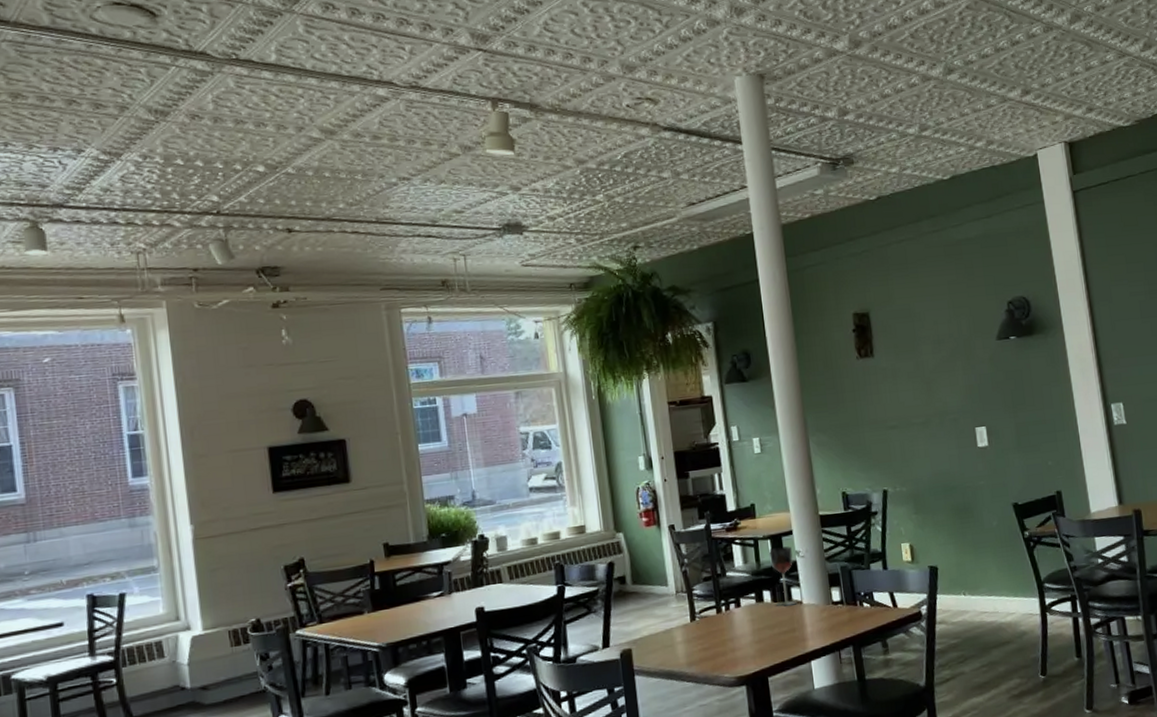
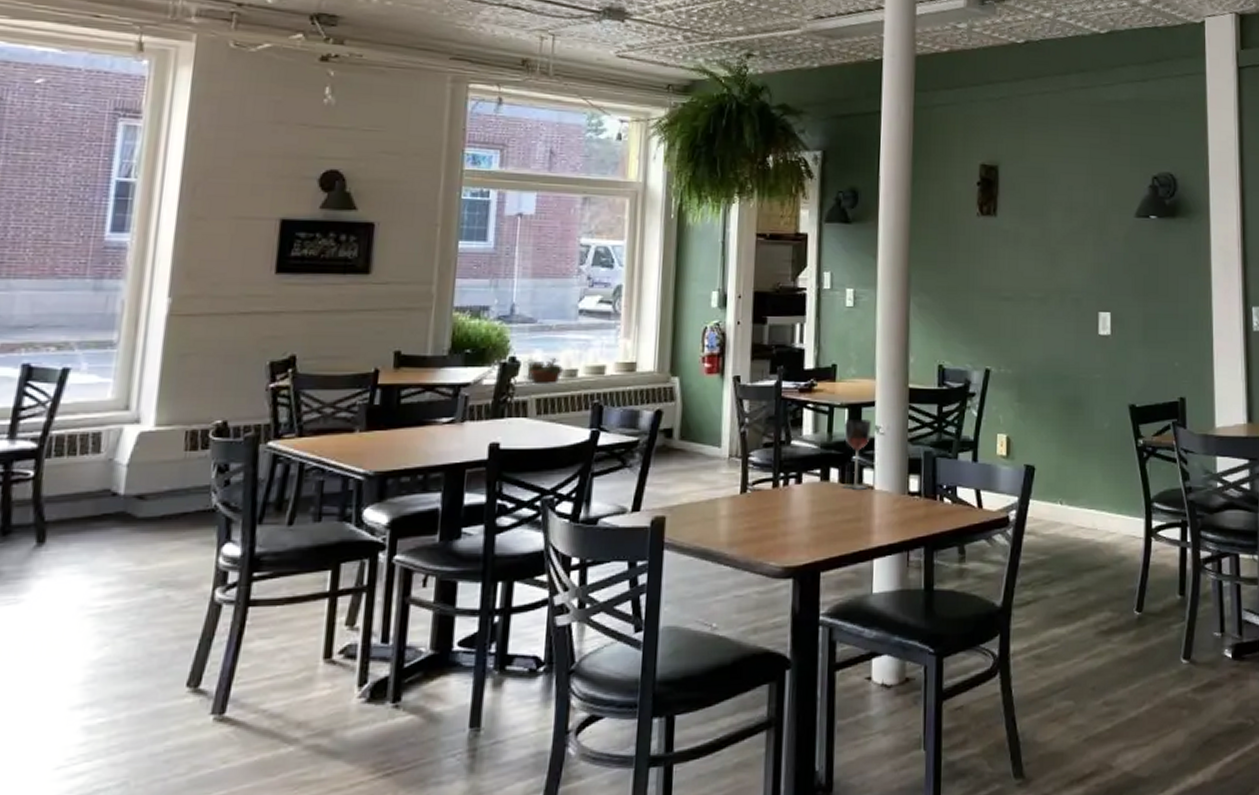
succulent planter: none [495,530,525,556] -> present [527,357,563,386]

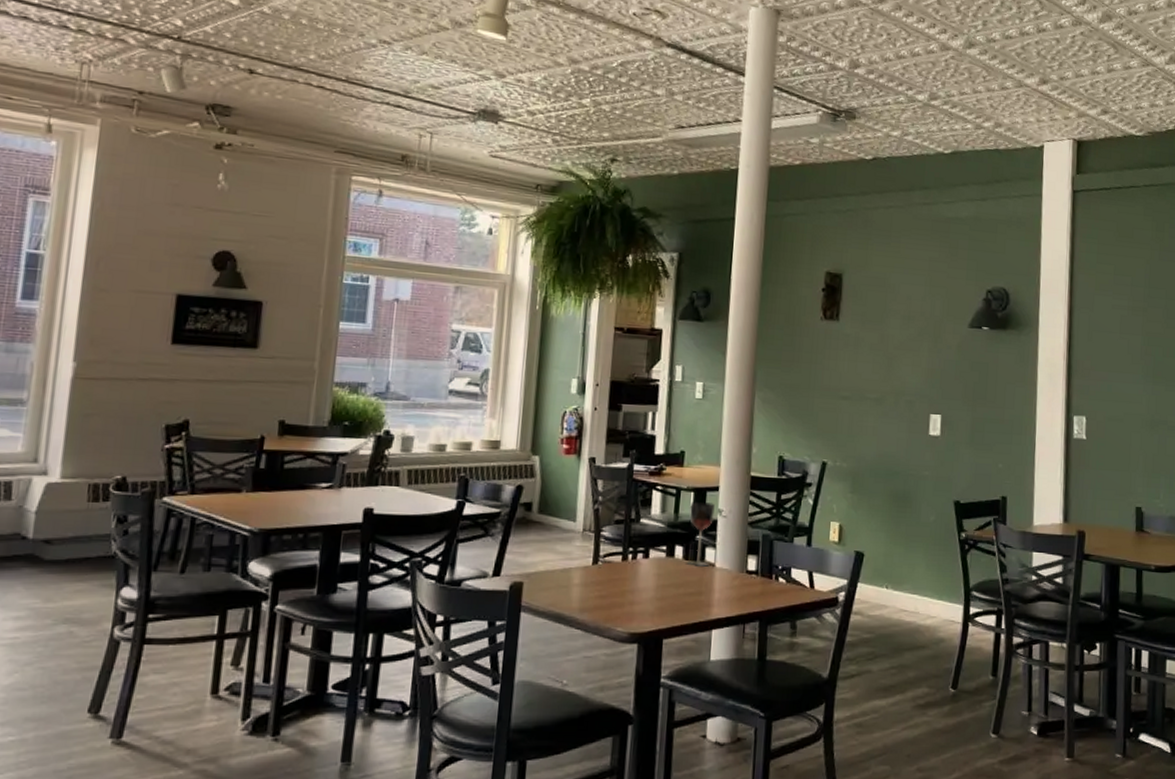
succulent planter: present [527,357,563,386] -> none [400,432,433,459]

